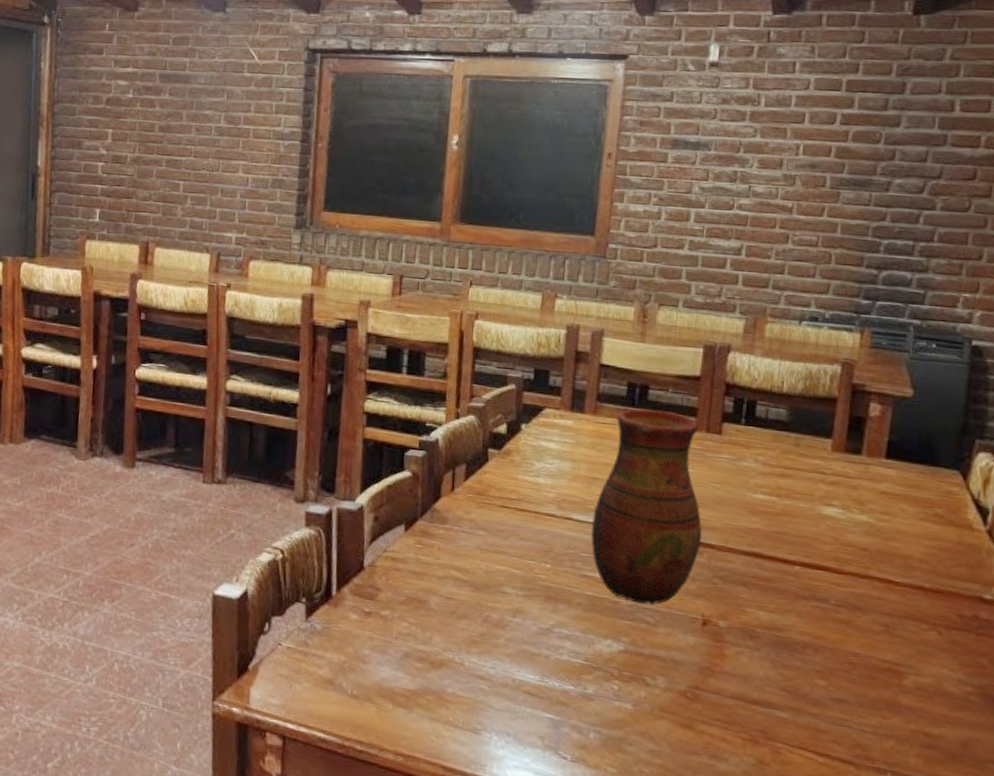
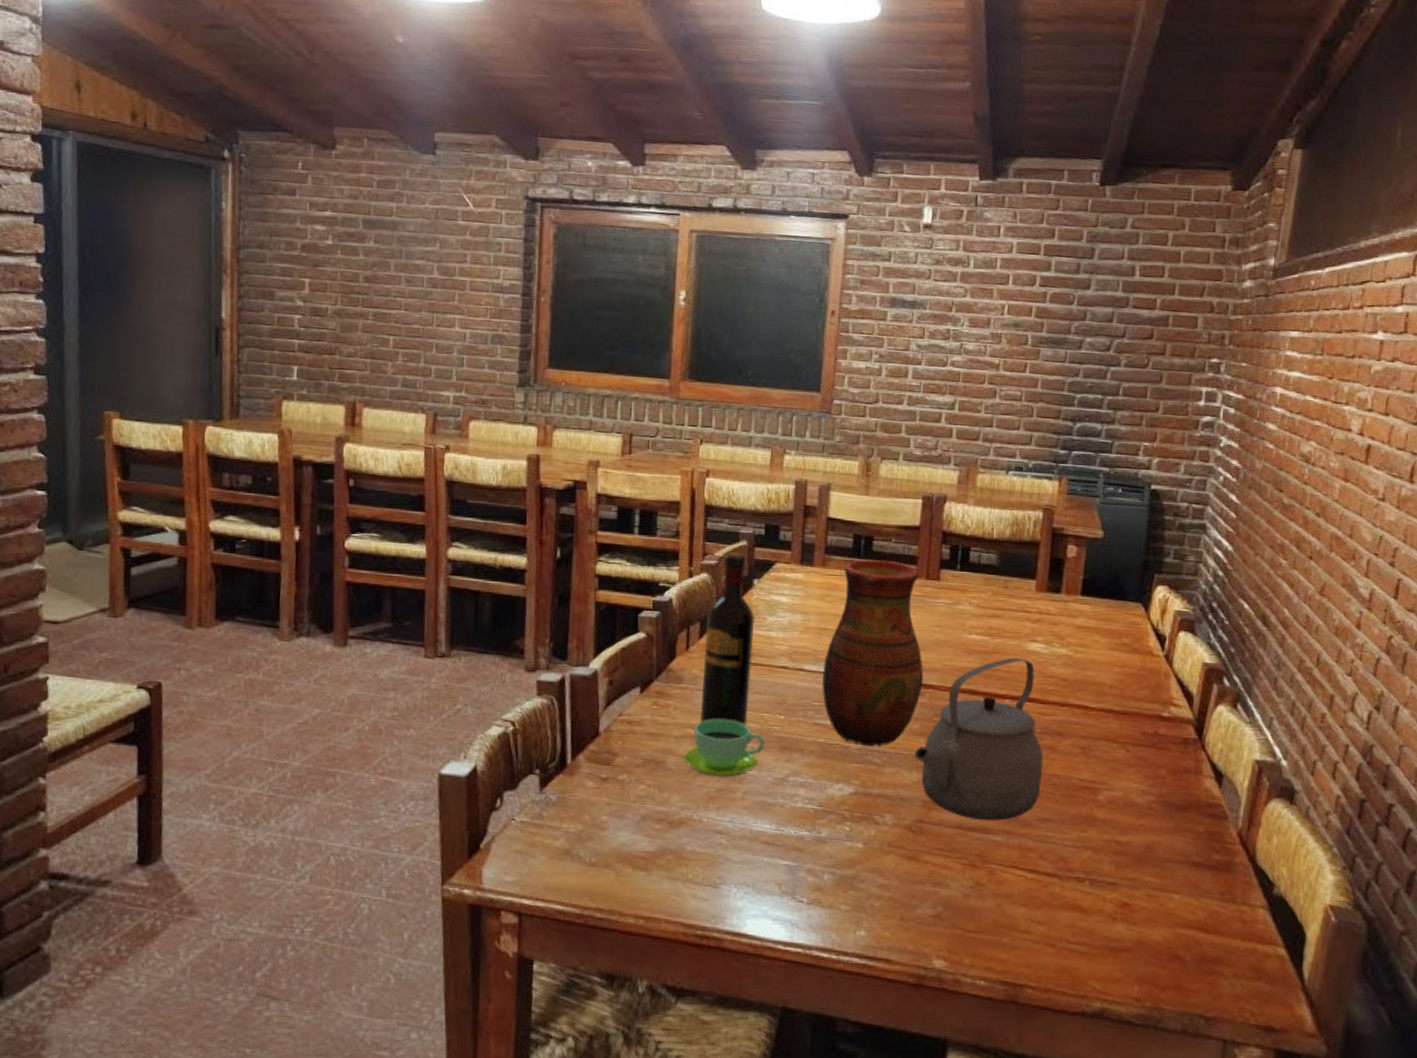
cup: none [446,562,530,623] -> present [683,719,765,778]
wine bottle: none [463,395,523,571] -> present [699,551,756,725]
tea kettle: none [691,521,839,696] -> present [915,657,1044,821]

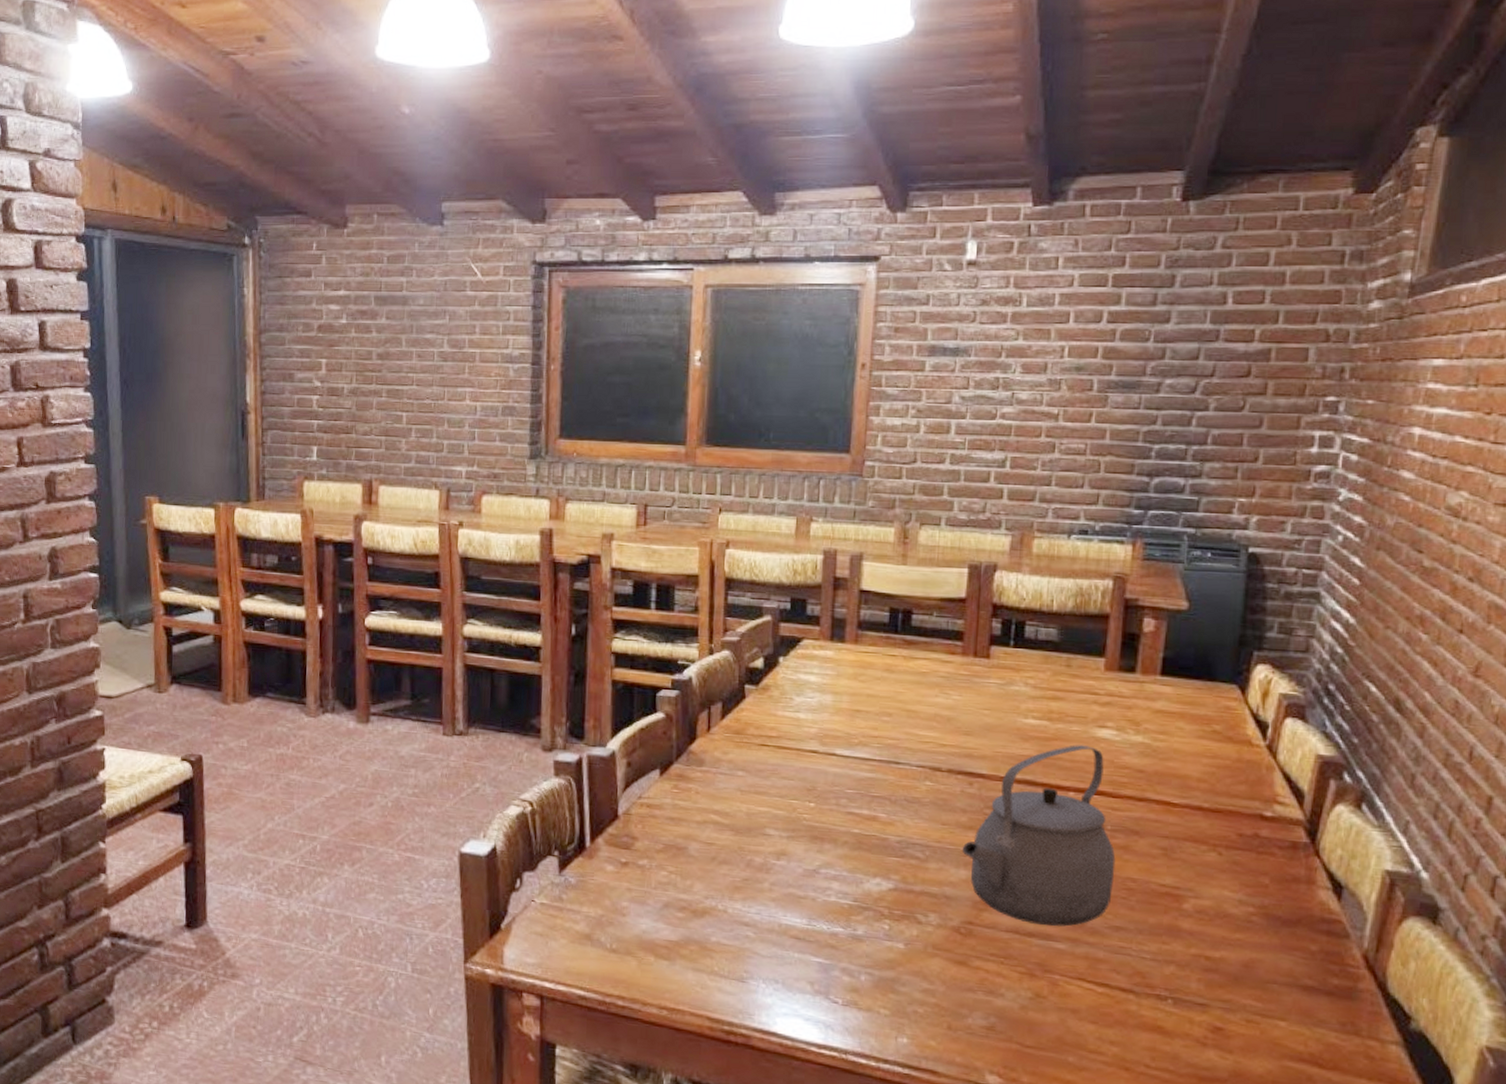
cup: present [683,719,765,778] -> none [706,804,794,867]
wine bottle: present [699,551,756,725] -> none [723,627,782,812]
vase: present [821,559,924,747] -> none [855,635,972,840]

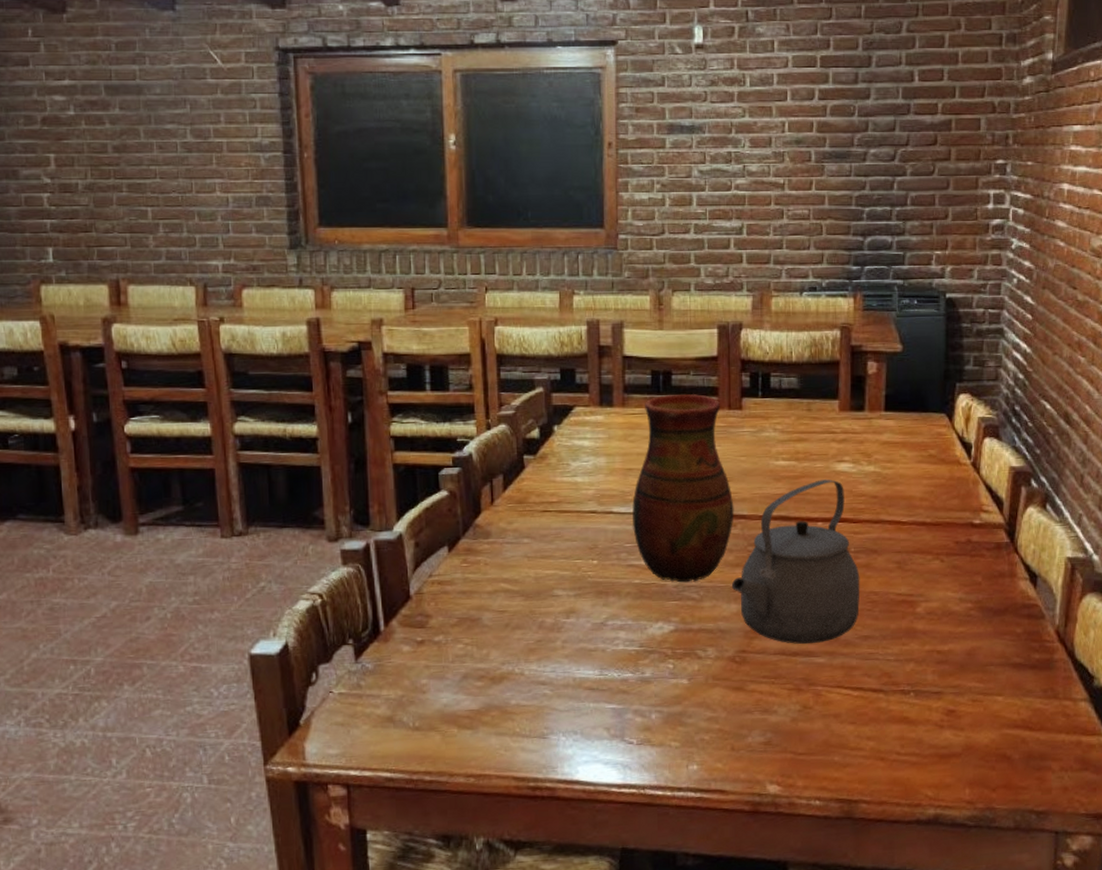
vase: none [855,635,972,840] -> present [632,394,734,583]

